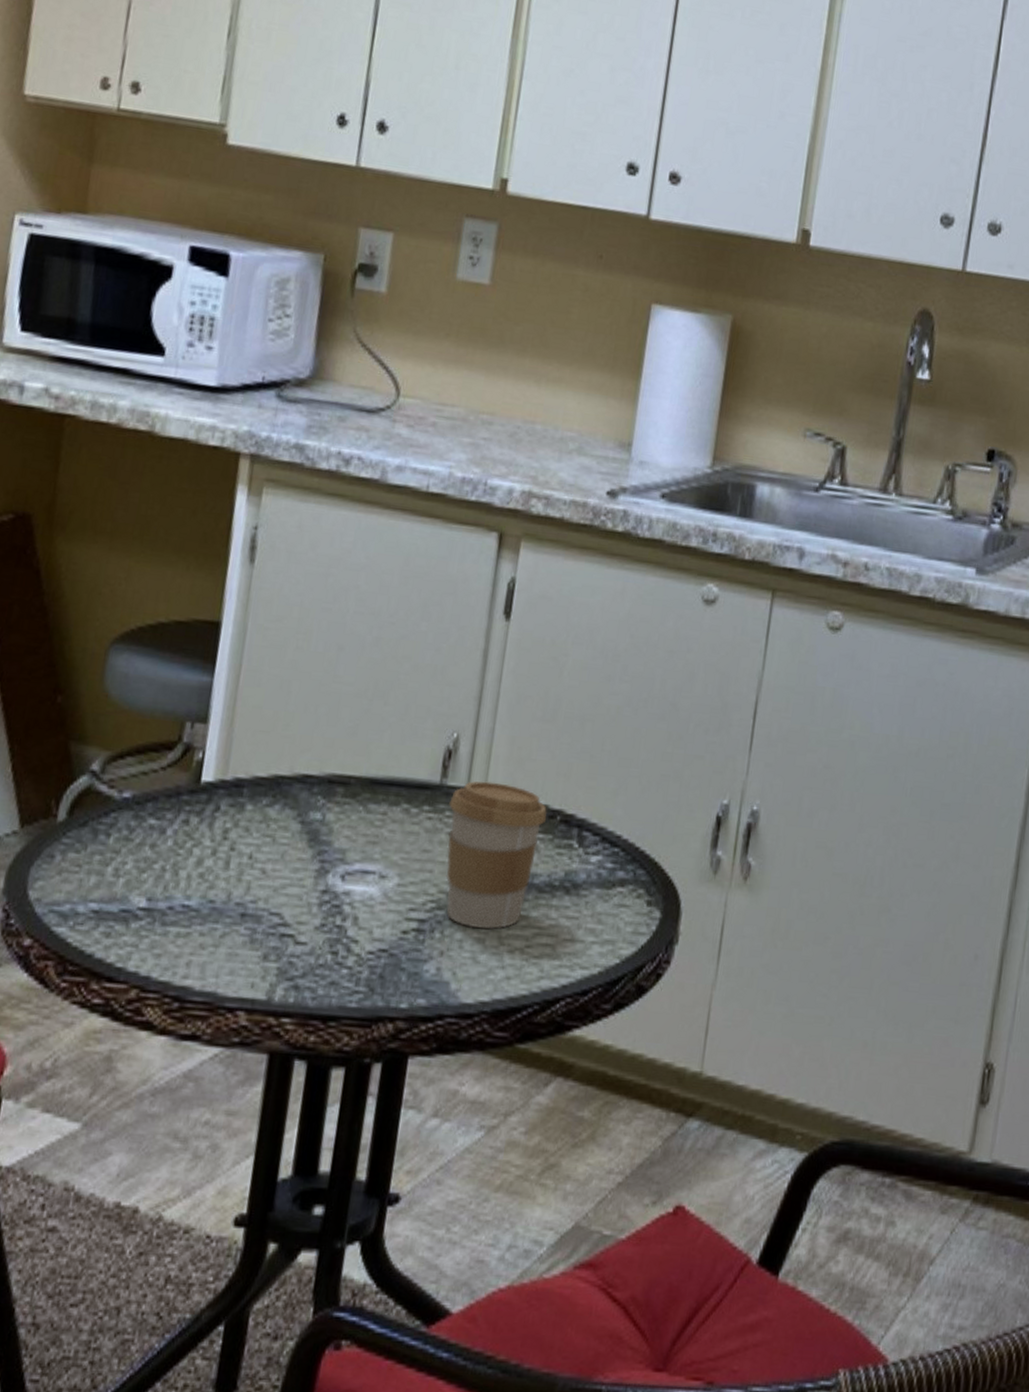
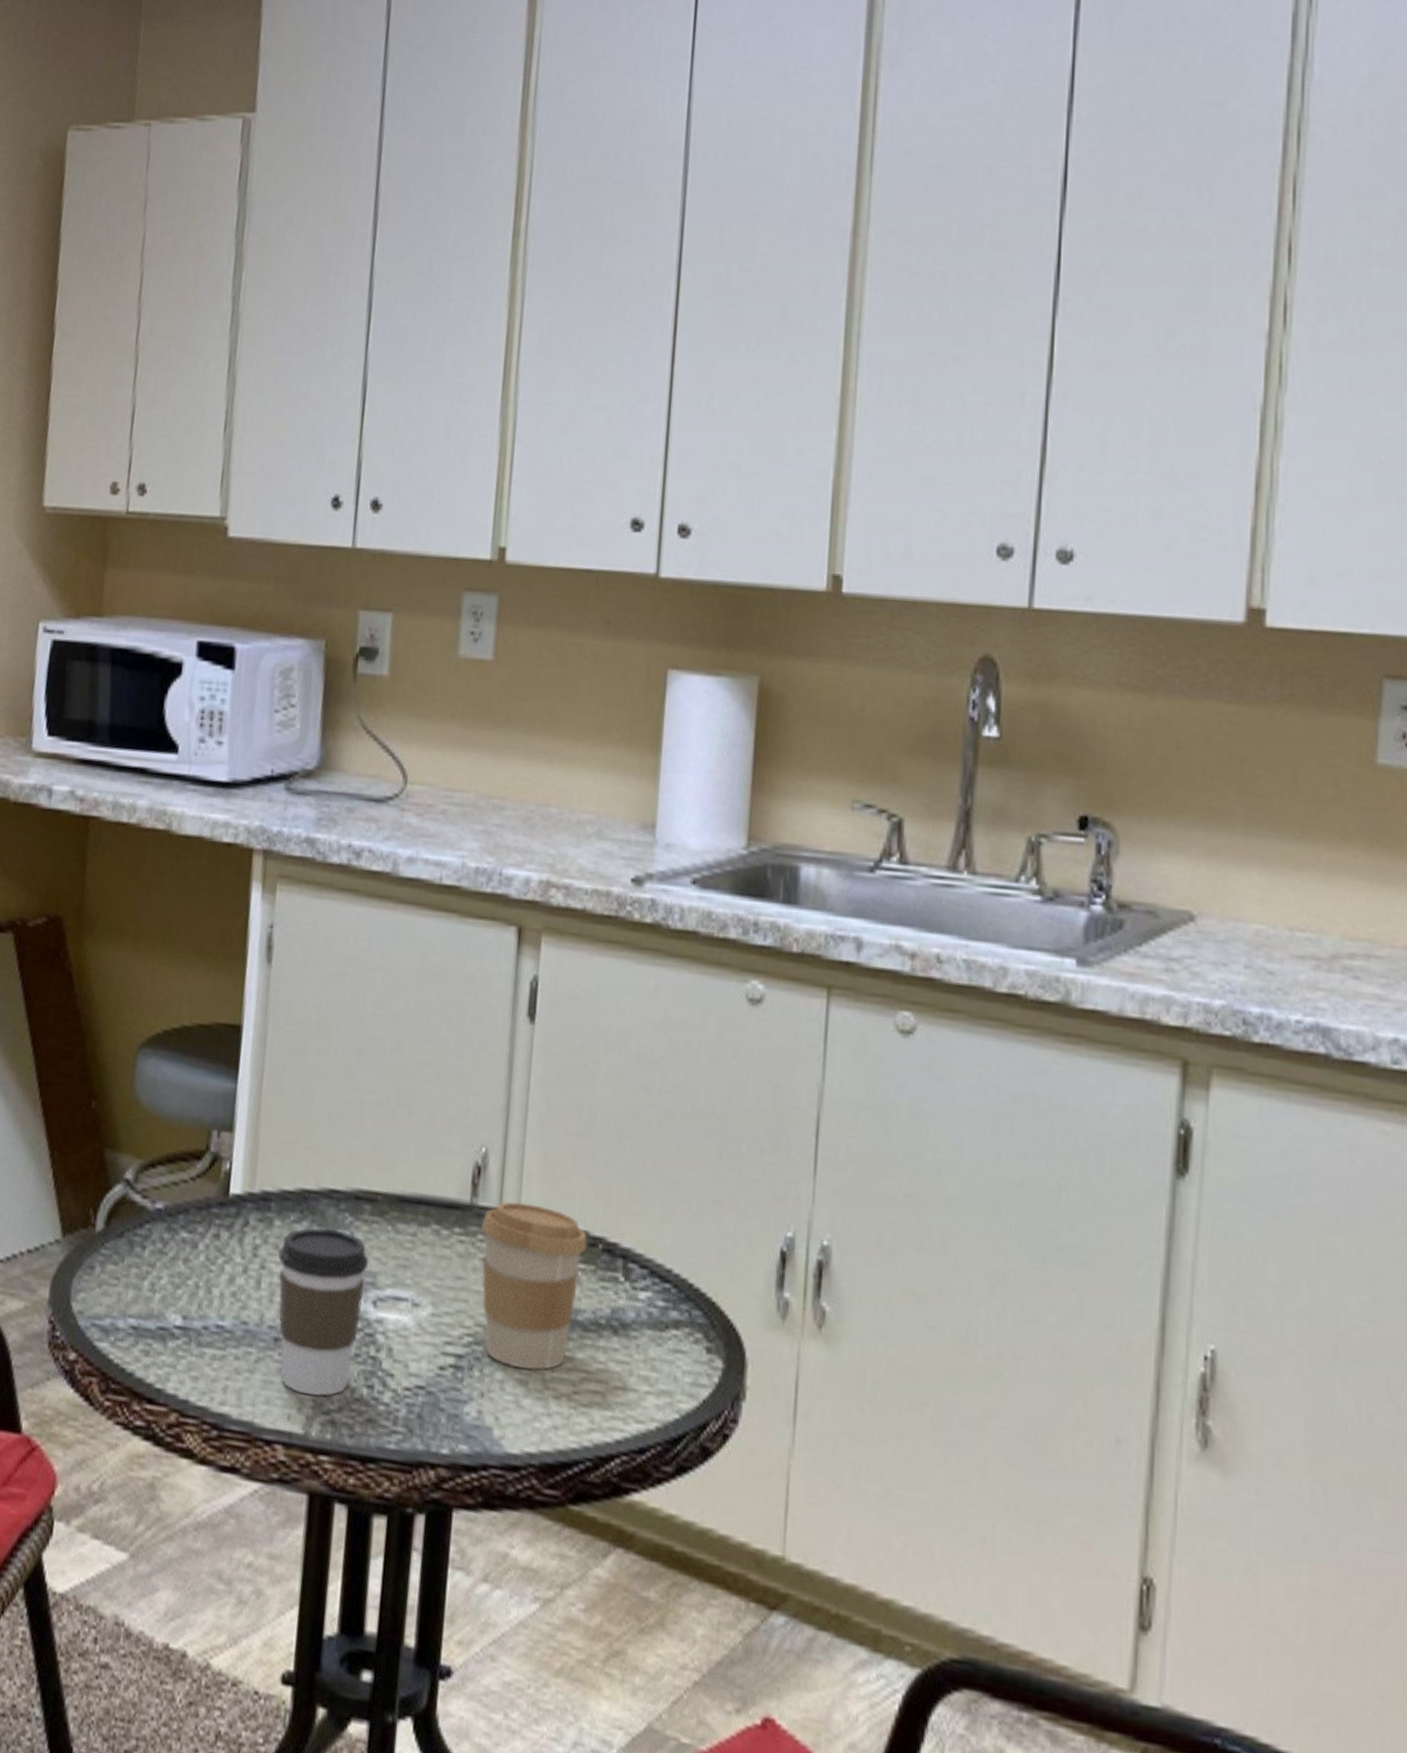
coffee cup: none [245,810,339,964] -> present [277,1227,369,1396]

